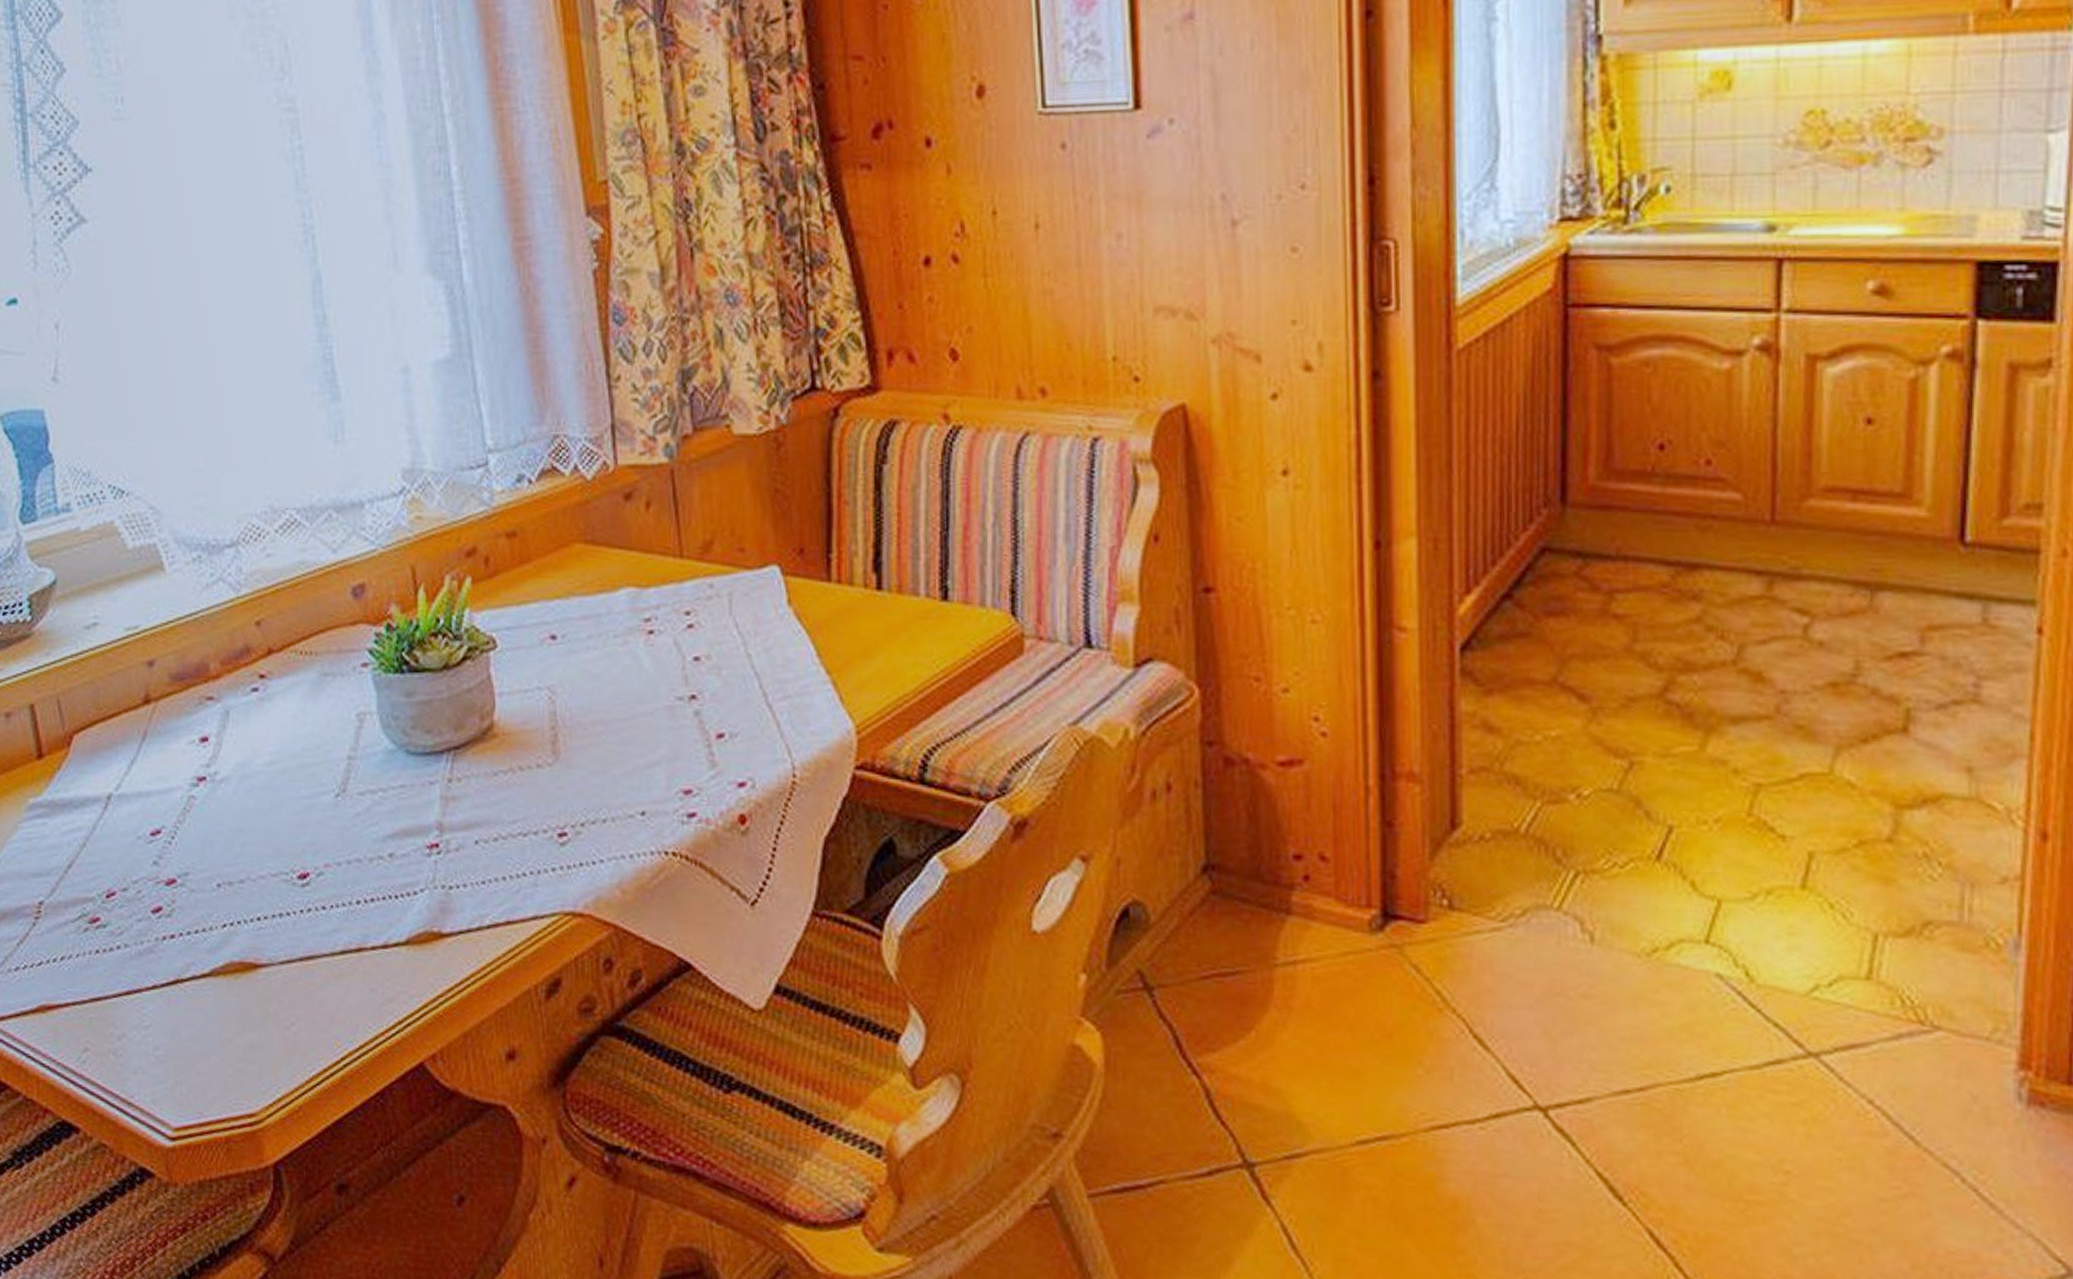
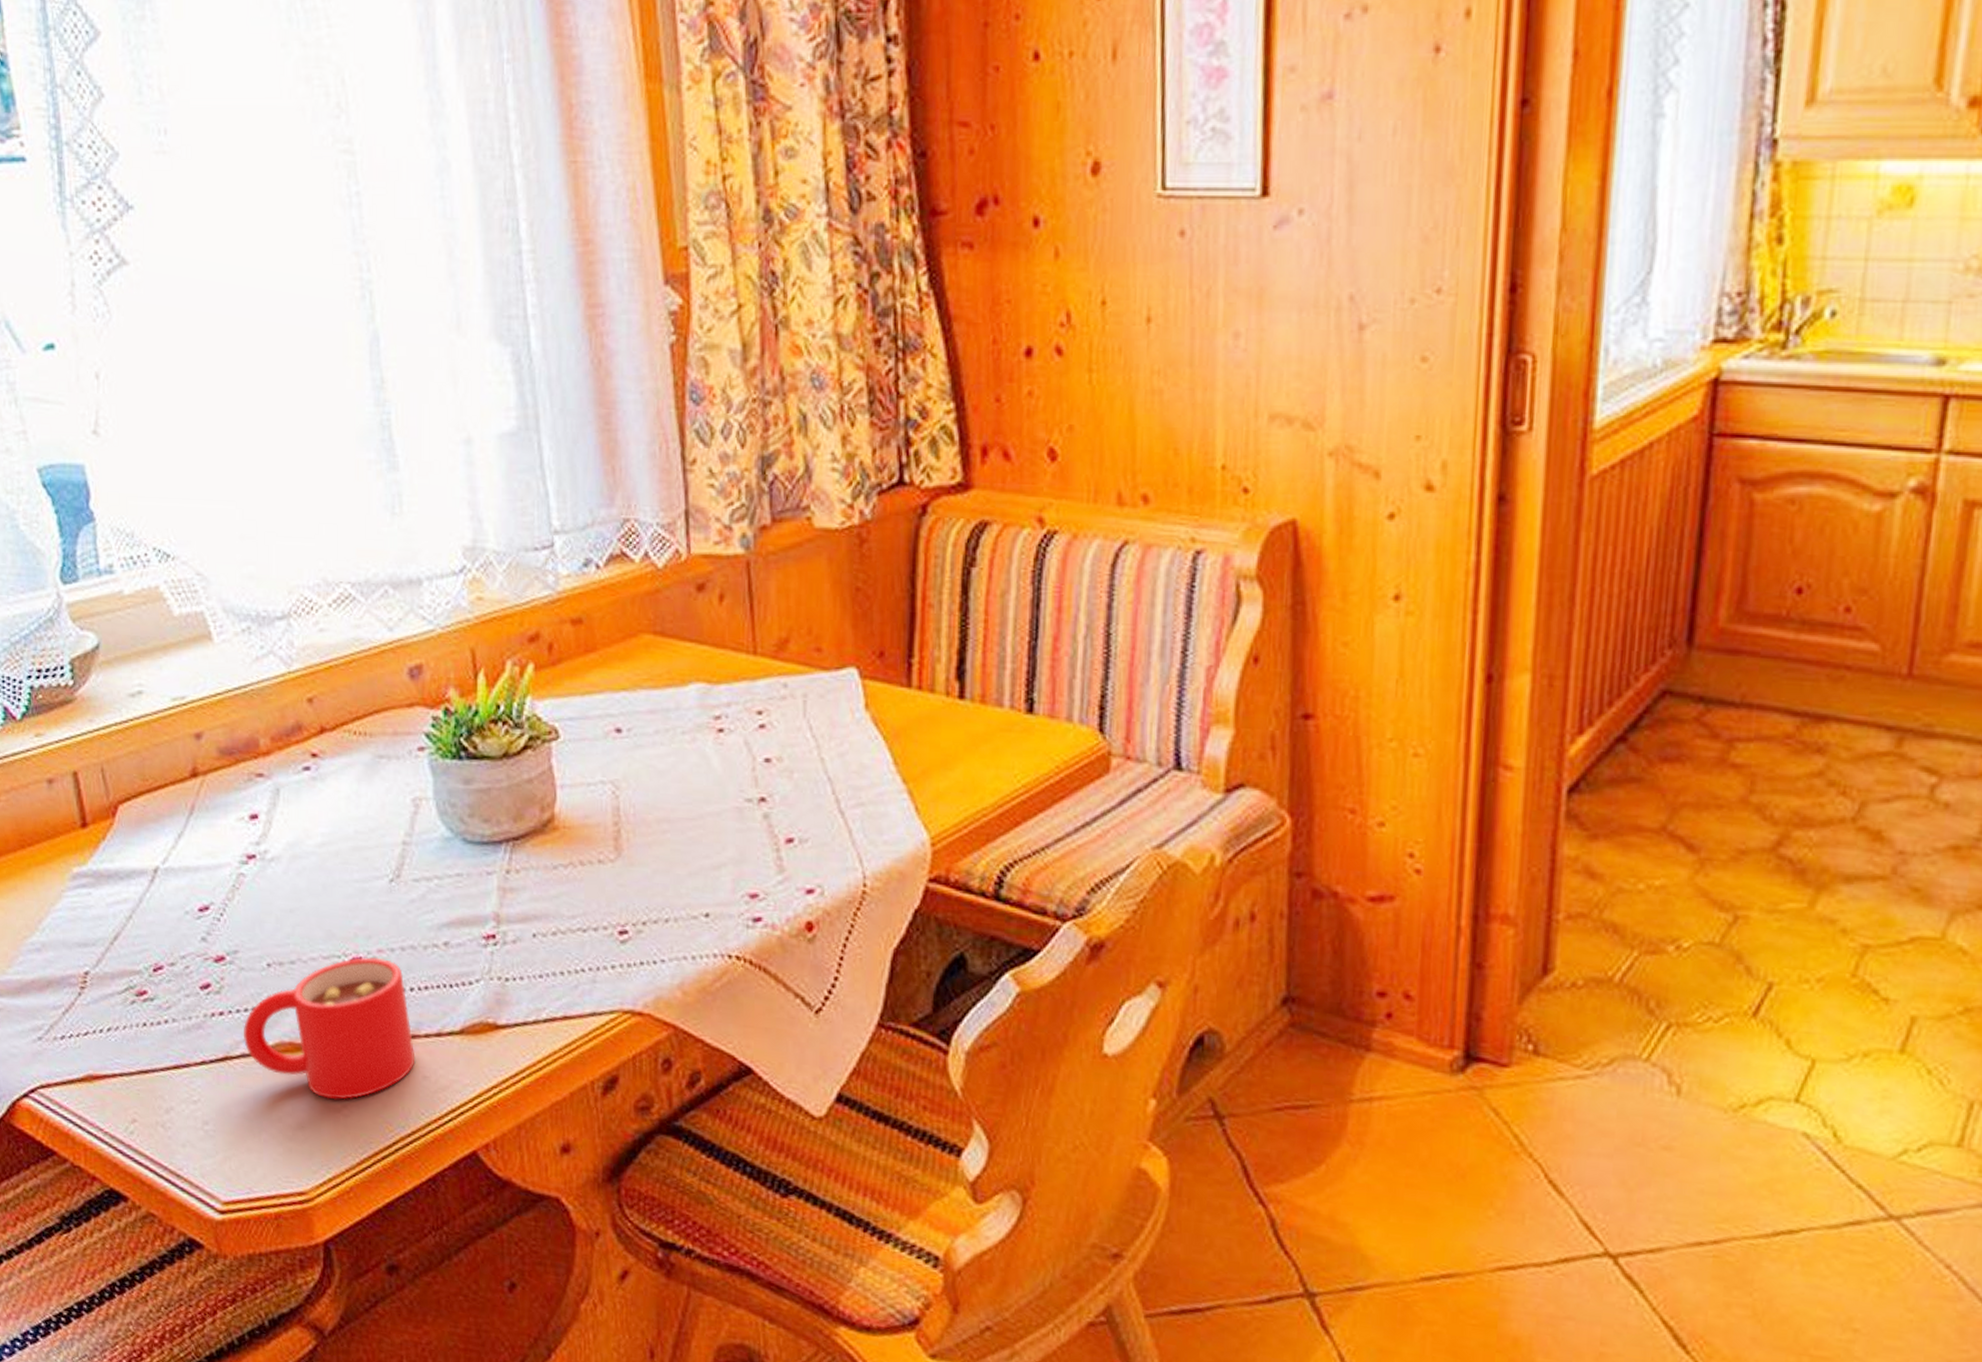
mug: none [194,871,363,1018] -> present [244,956,416,1100]

